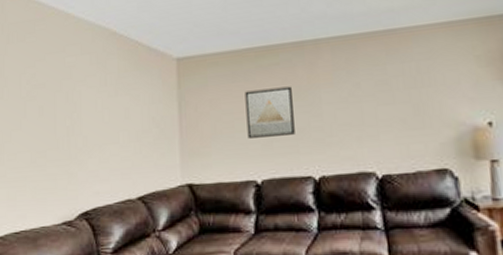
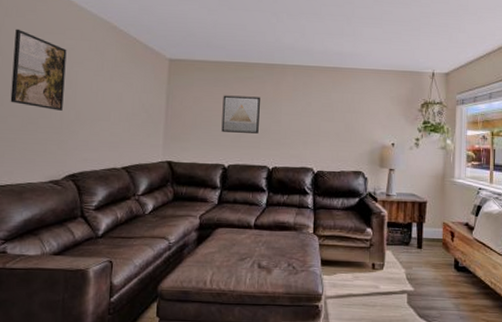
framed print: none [18,55,69,140] -> present [10,29,67,111]

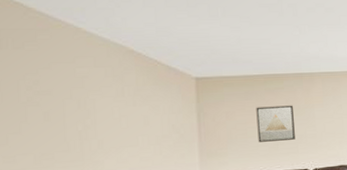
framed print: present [10,29,67,111] -> none [14,61,82,143]

